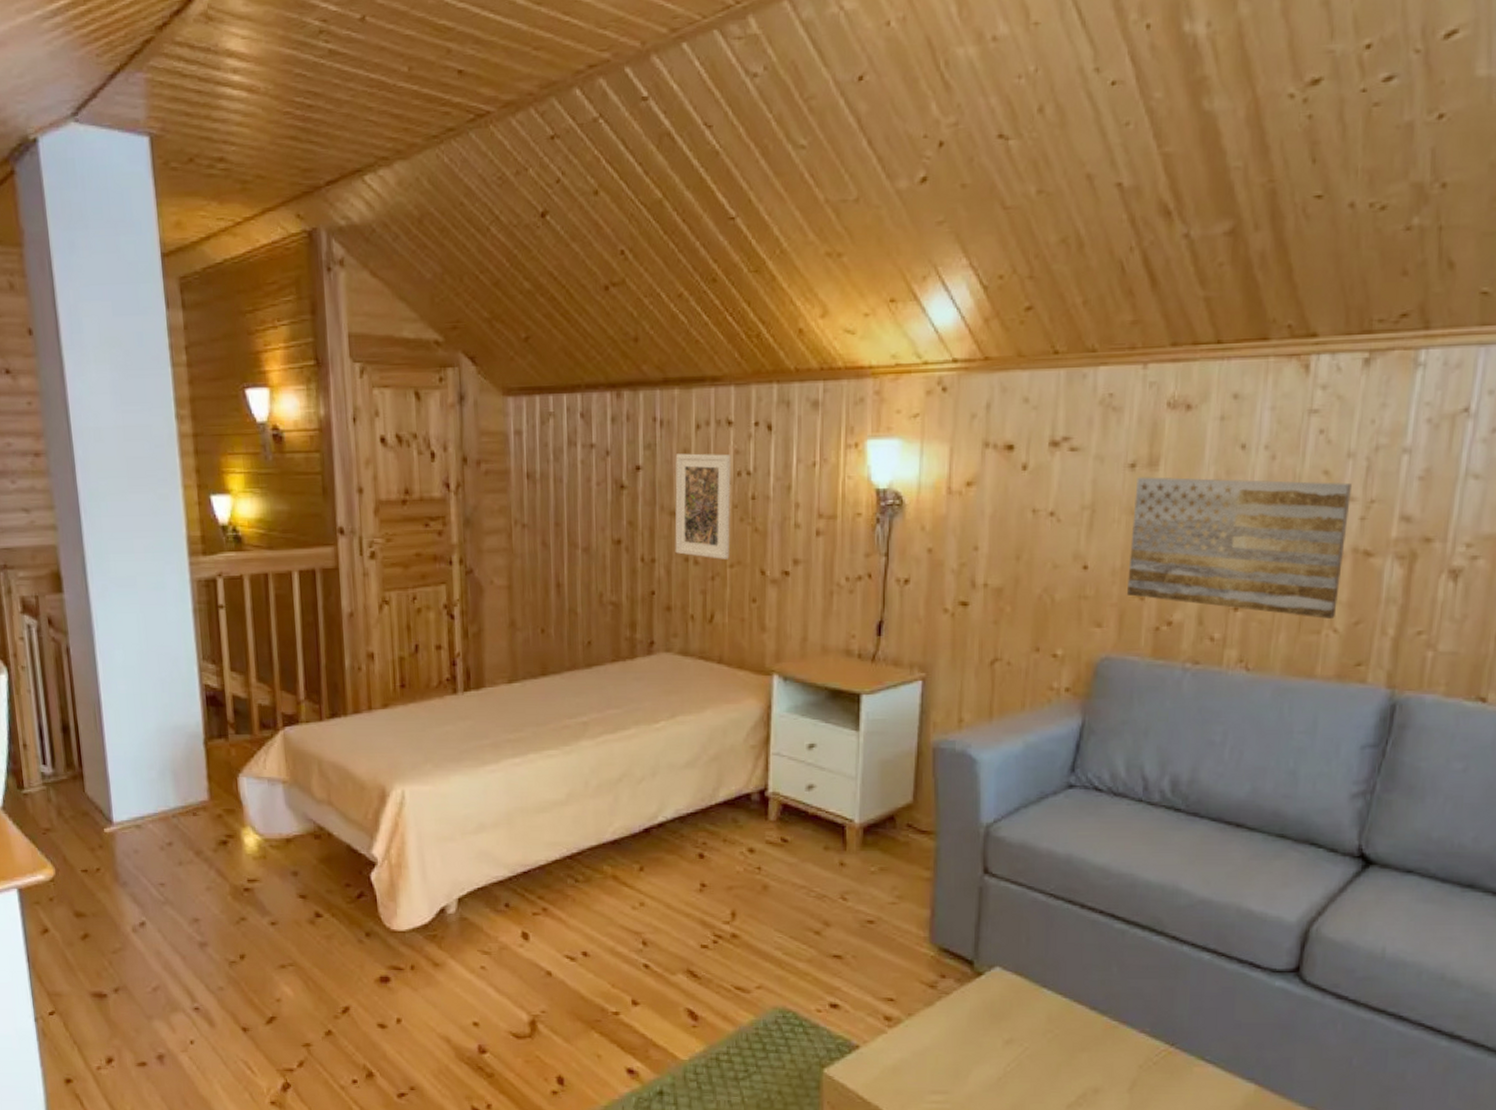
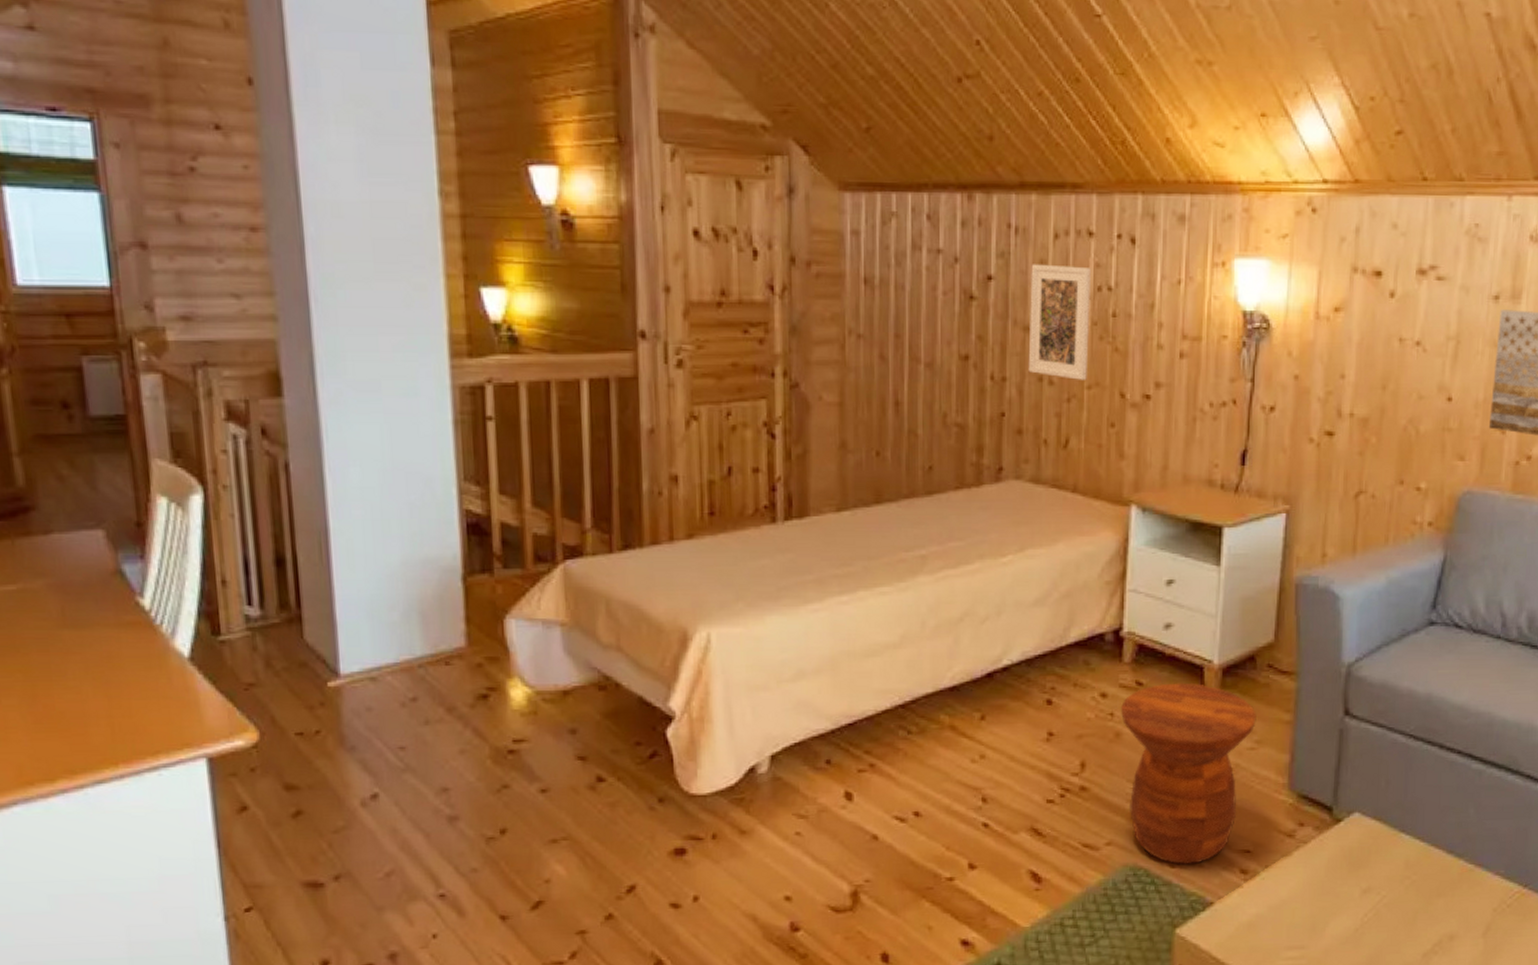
side table: none [767,840,897,1010] -> present [1120,682,1257,865]

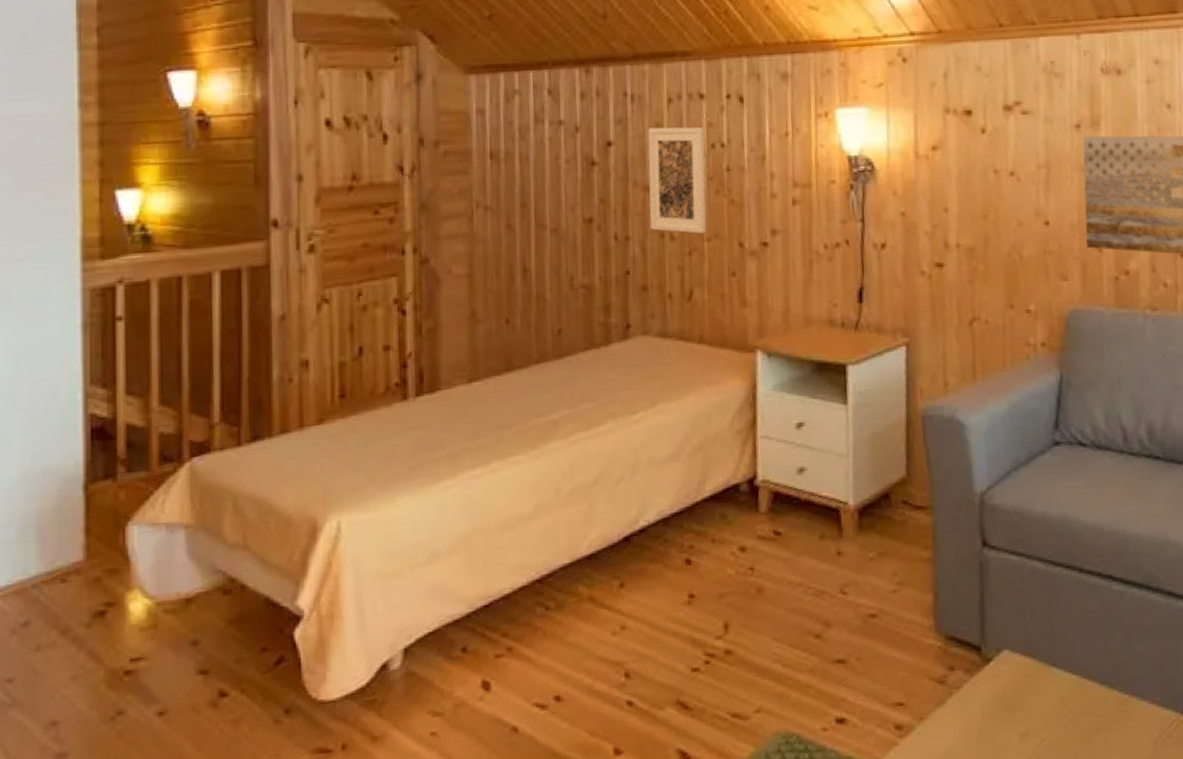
side table: present [1120,682,1257,865] -> none [760,527,897,727]

